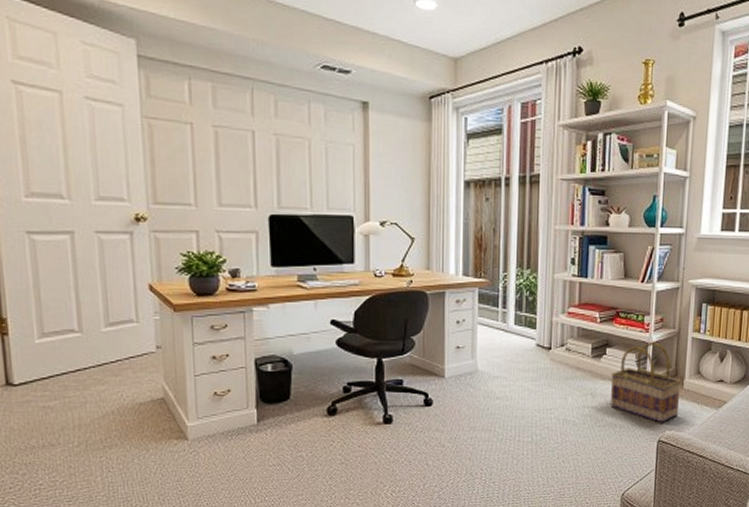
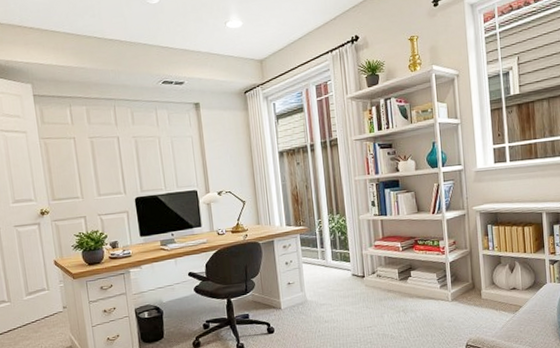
basket: present [611,341,681,423] -> none [417,261,481,330]

